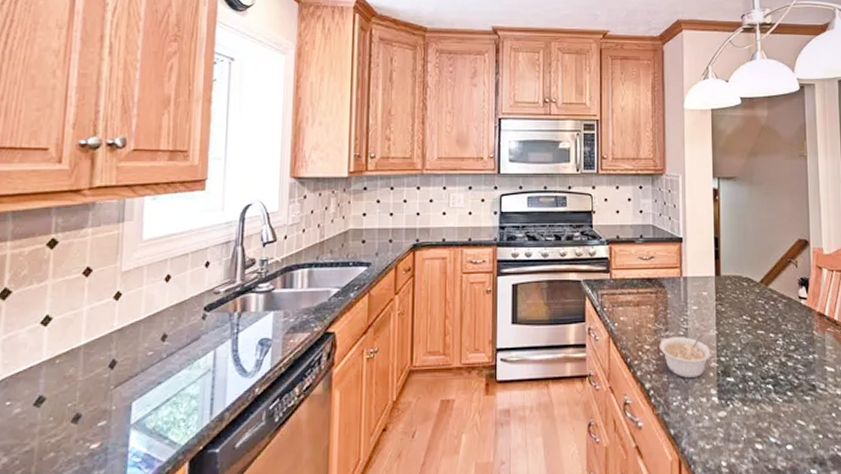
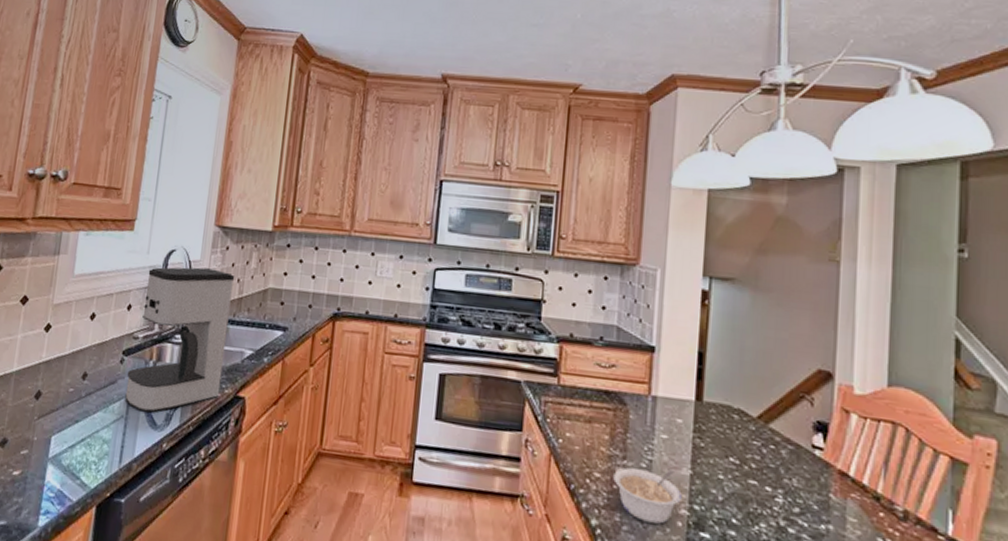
coffee maker: none [210,218,315,362] -> present [125,267,235,413]

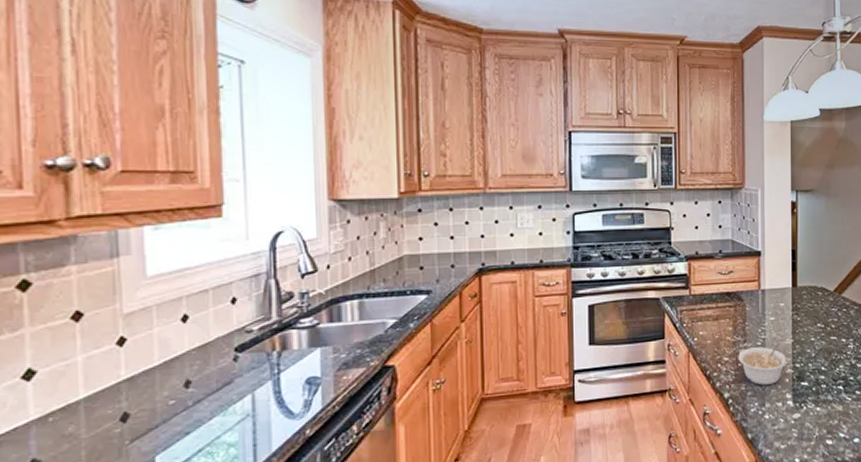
coffee maker: present [125,267,235,413] -> none [245,245,365,405]

